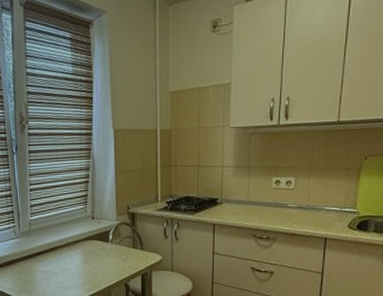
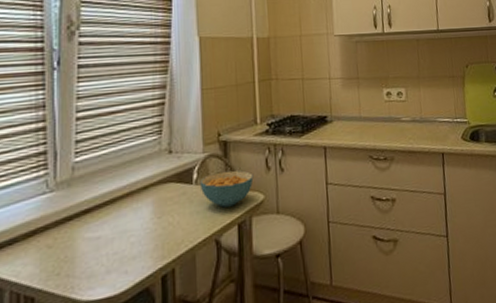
cereal bowl: none [114,235,154,262] -> present [199,170,254,208]

